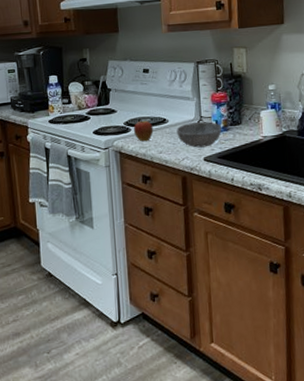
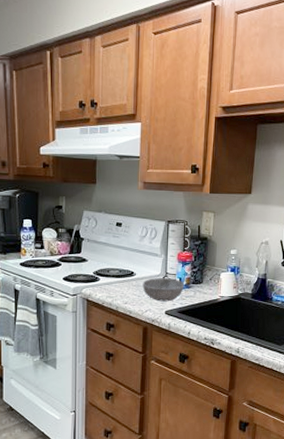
apple: present [133,118,154,142] -> none [102,269,121,292]

